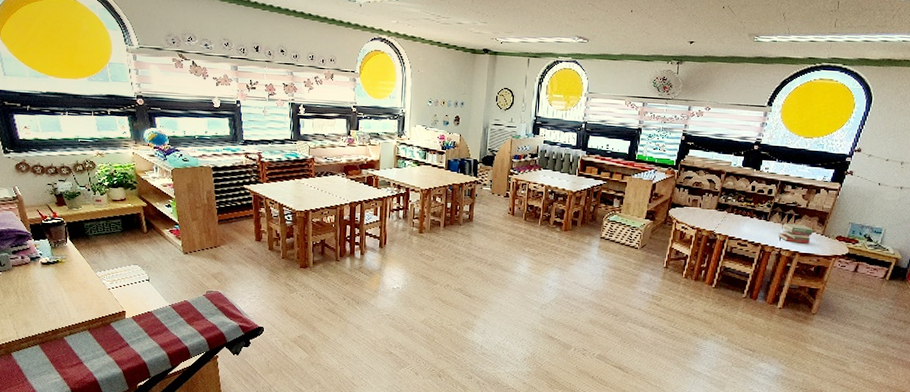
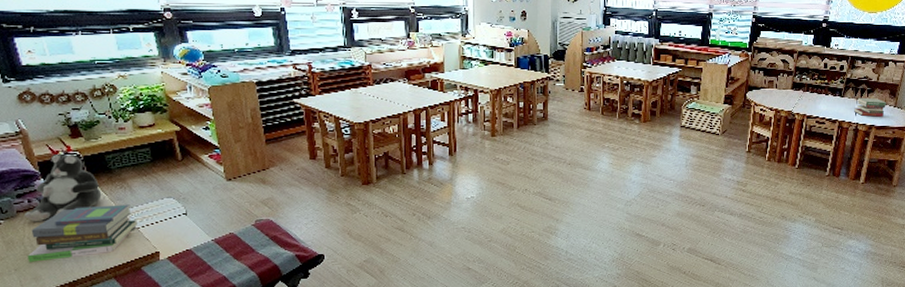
plush toy: none [19,218,80,276] -> present [25,153,102,222]
books: none [19,266,108,310] -> present [27,204,137,262]

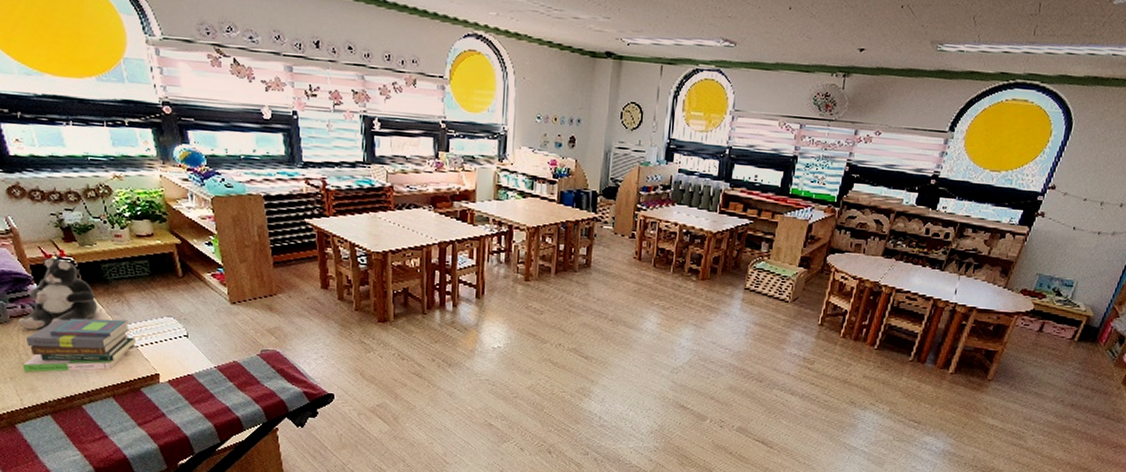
books: present [854,97,887,117] -> none [954,273,996,298]

